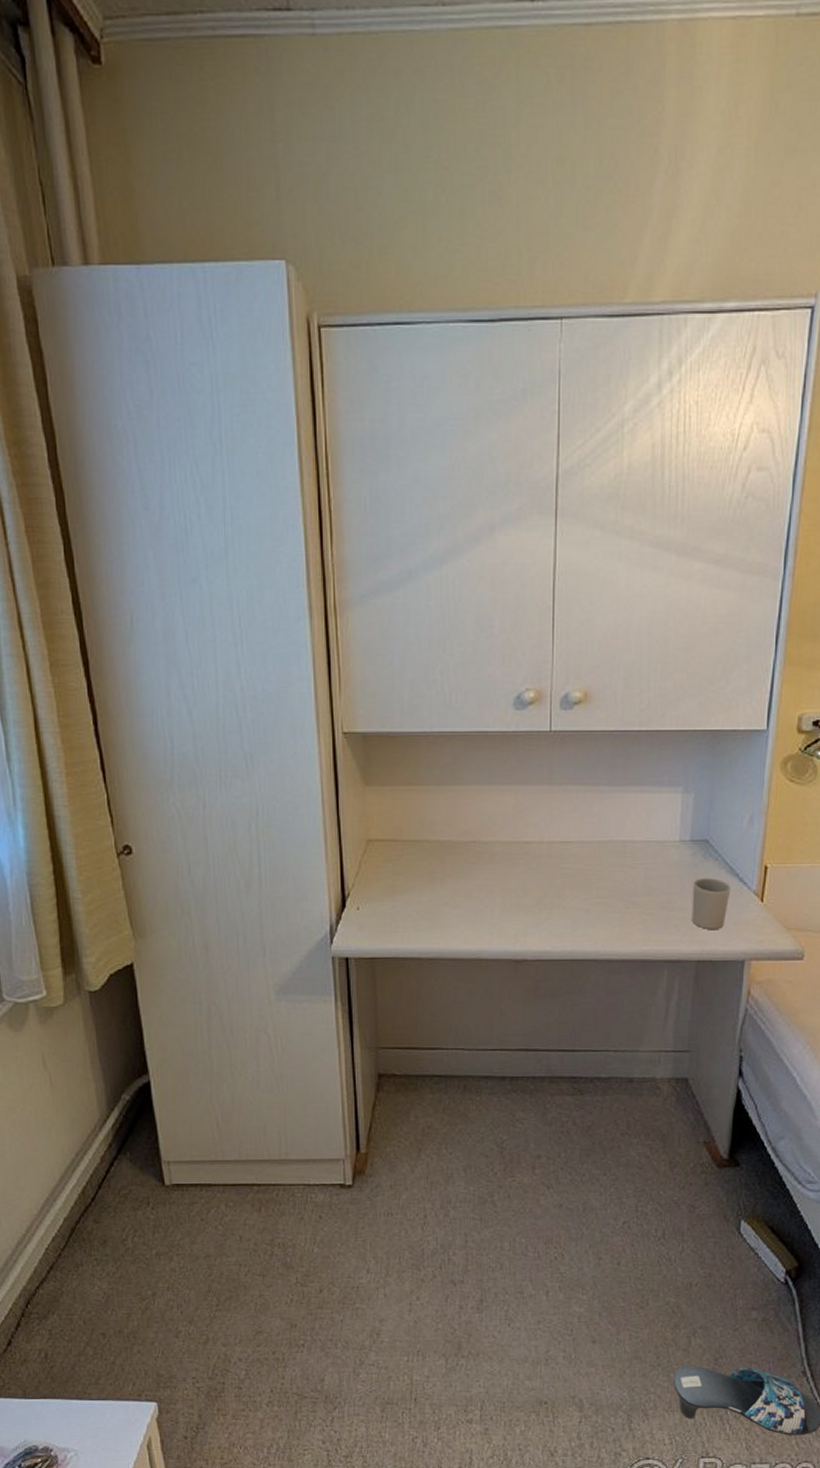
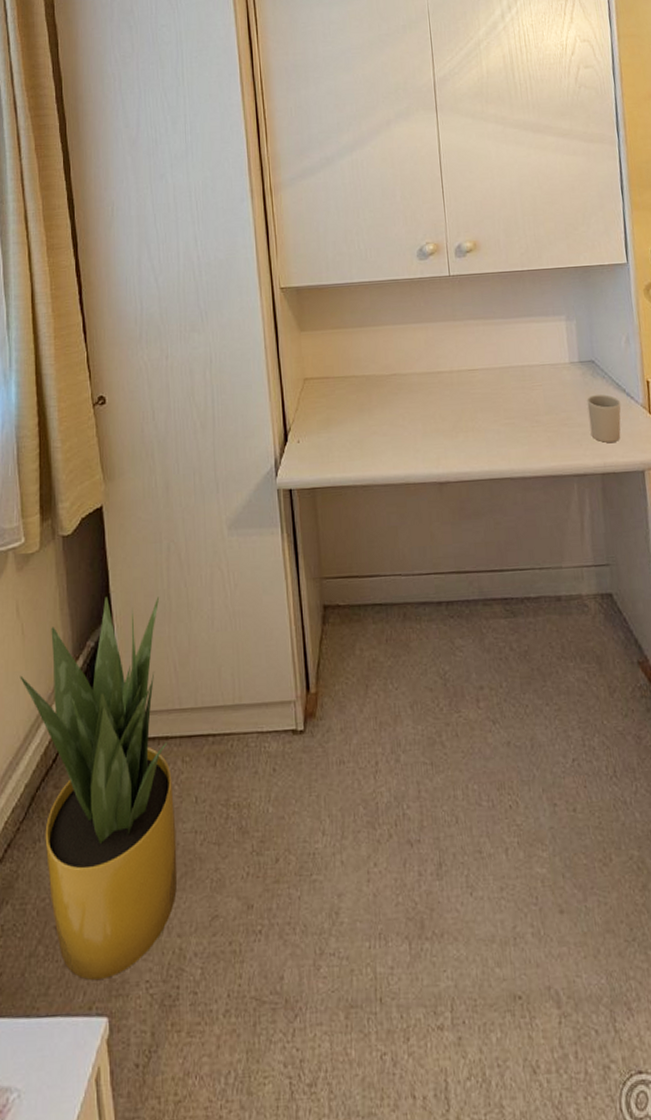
planter: none [51,1053,222,1375] -> present [20,596,177,980]

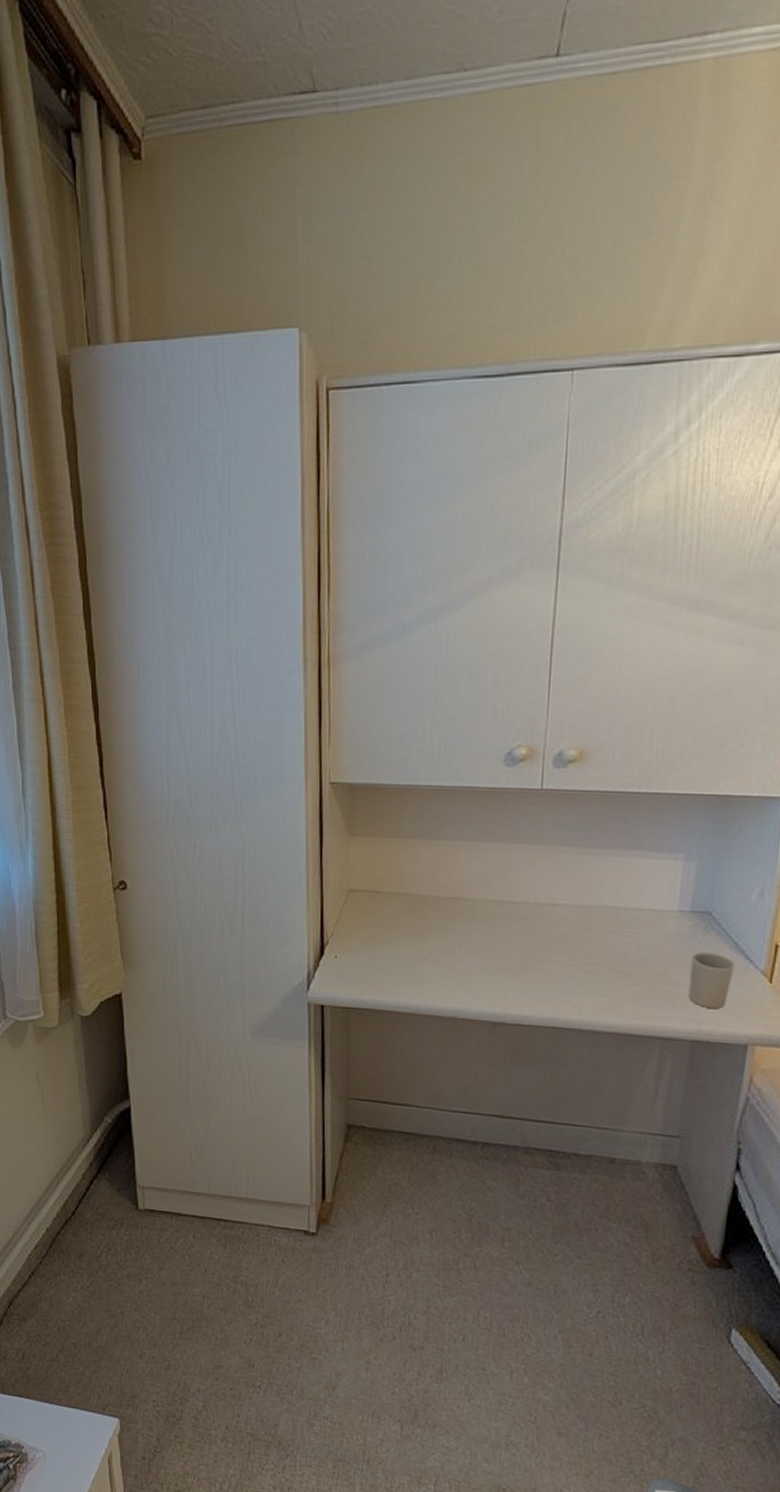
planter: present [20,596,177,980] -> none [40,1079,185,1391]

